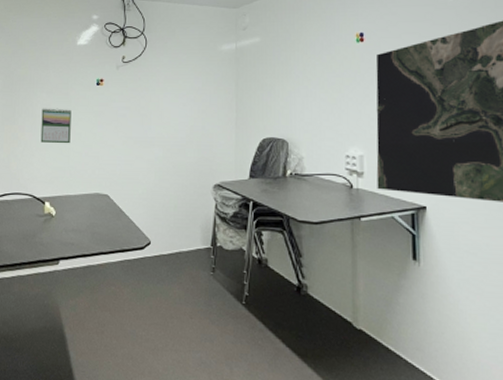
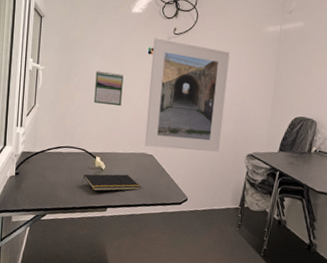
notepad: none [30,219,97,242] -> present [82,174,141,191]
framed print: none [99,68,184,186] -> present [145,38,230,152]

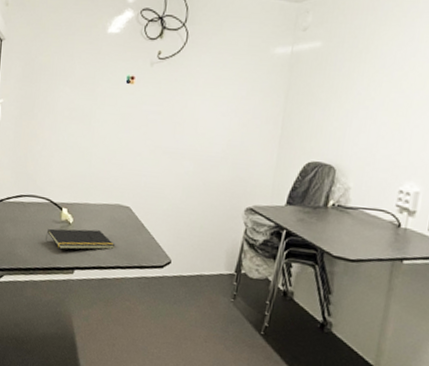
calendar: present [94,71,124,107] -> none [61,104,97,148]
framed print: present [145,38,230,152] -> none [121,63,227,205]

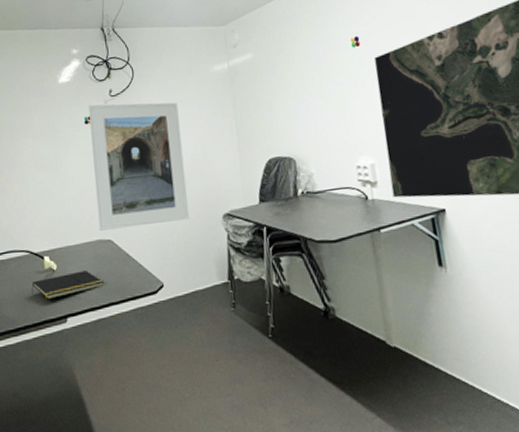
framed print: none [121,63,227,205] -> present [89,102,189,231]

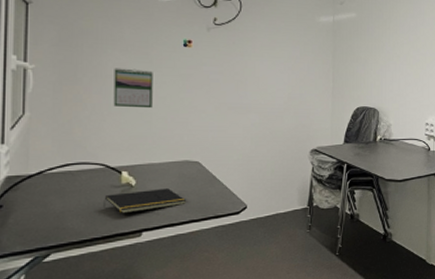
calendar: none [28,153,64,193] -> present [113,68,153,109]
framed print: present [89,102,189,231] -> none [188,29,281,152]

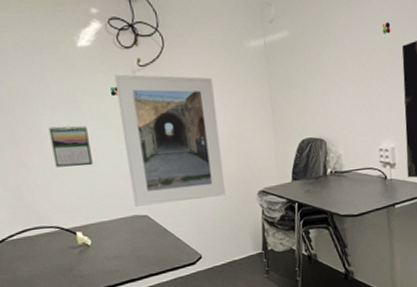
notepad: present [104,188,187,214] -> none [65,245,143,274]
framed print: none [188,29,281,152] -> present [115,74,225,206]

